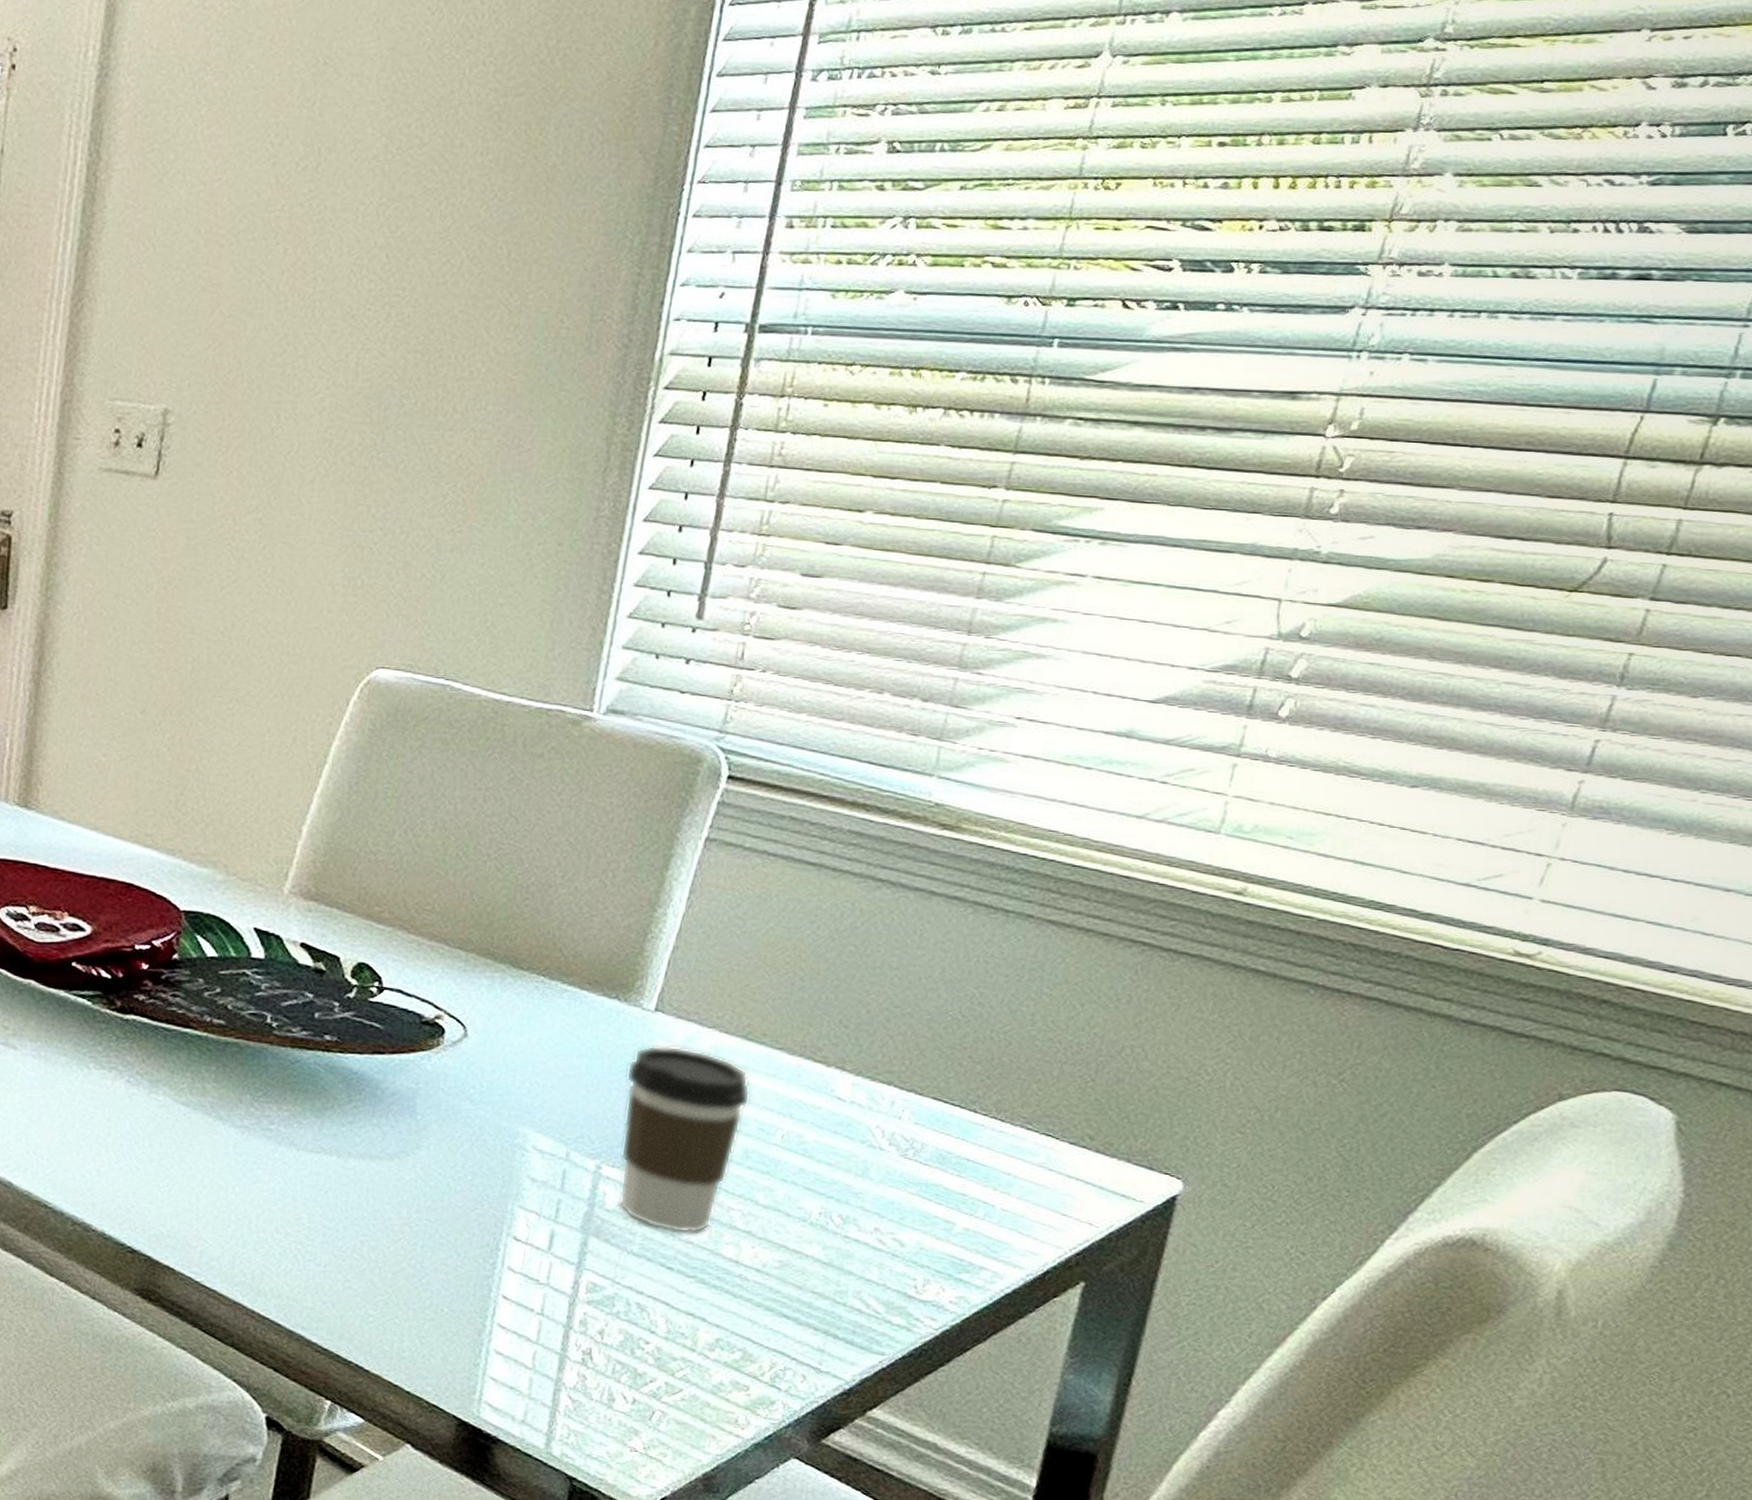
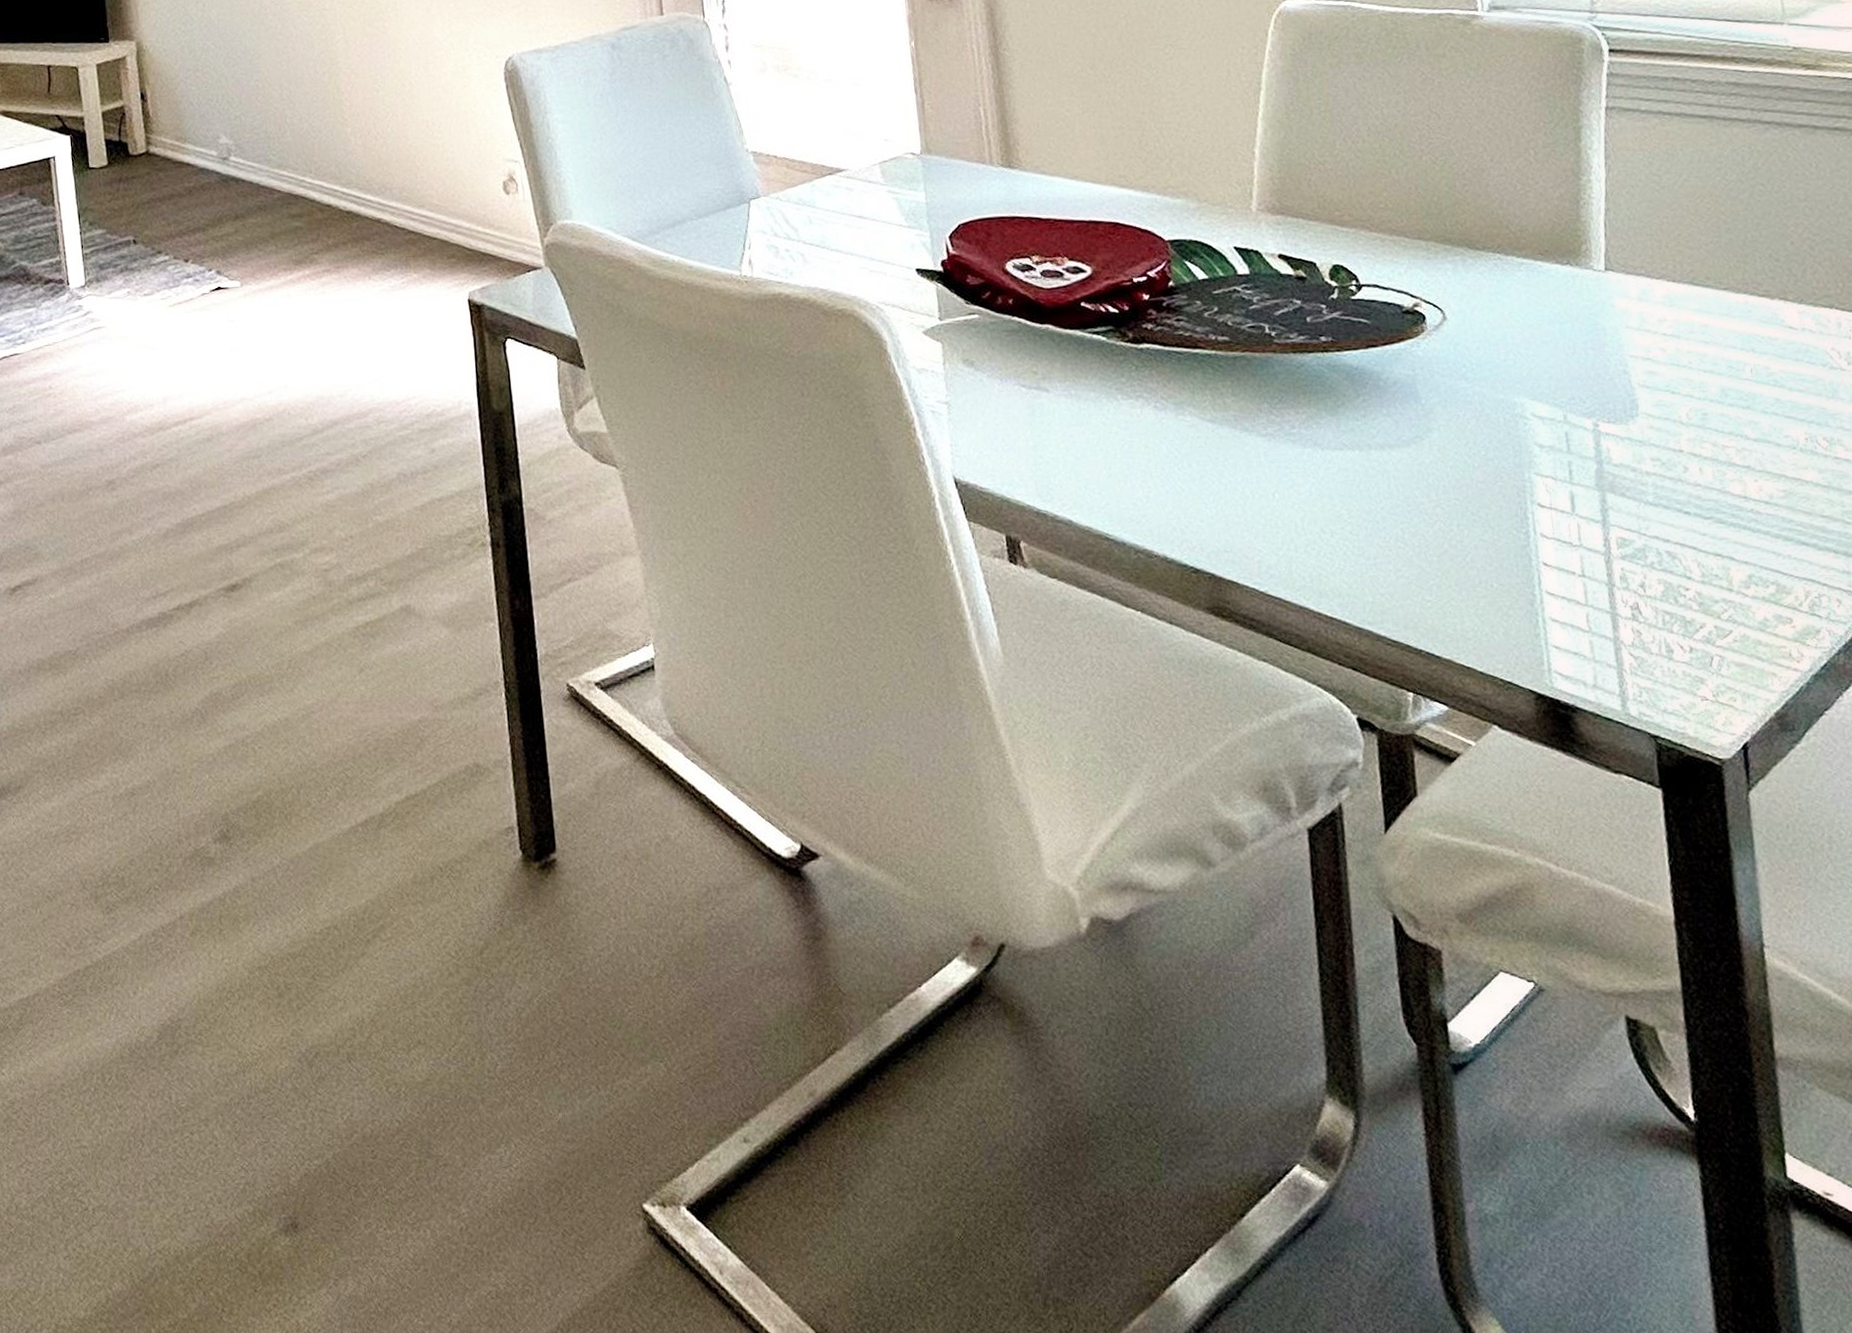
coffee cup: present [619,1045,751,1233] -> none [1595,300,1713,478]

